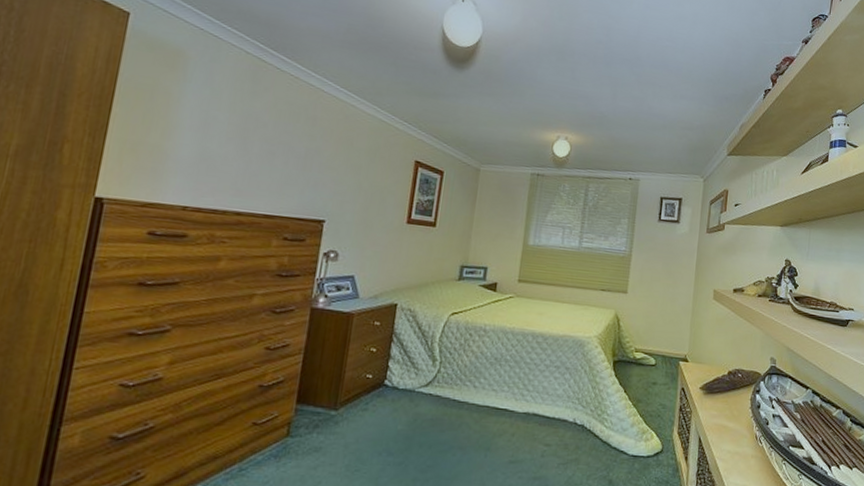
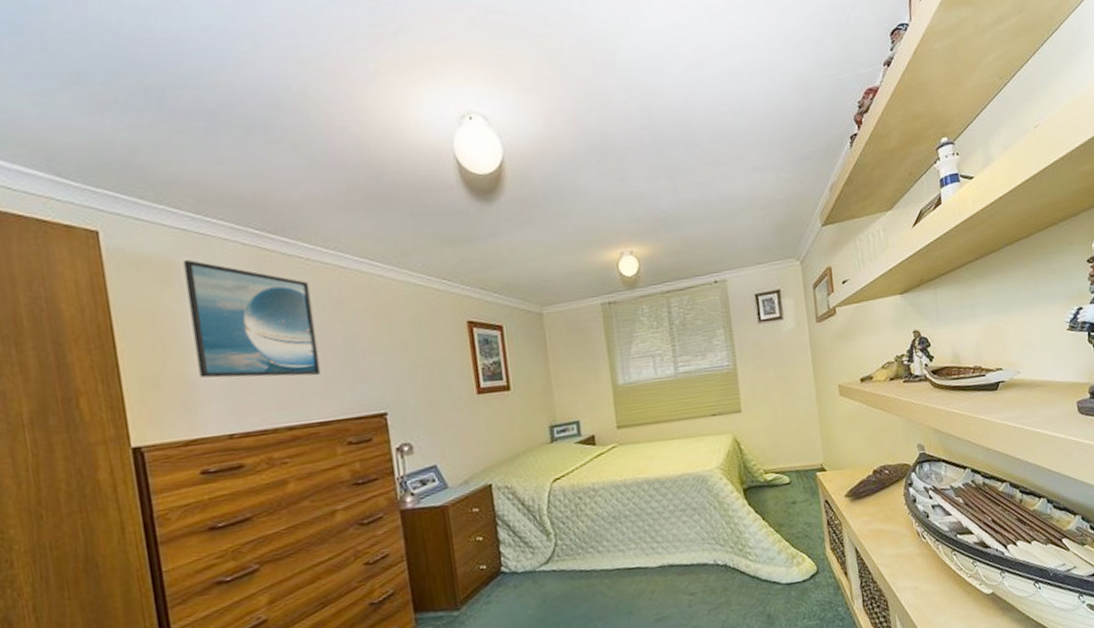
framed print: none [174,54,292,175] -> present [183,260,321,378]

